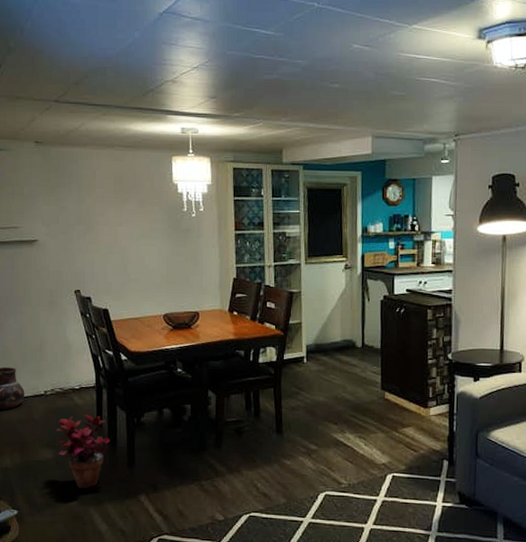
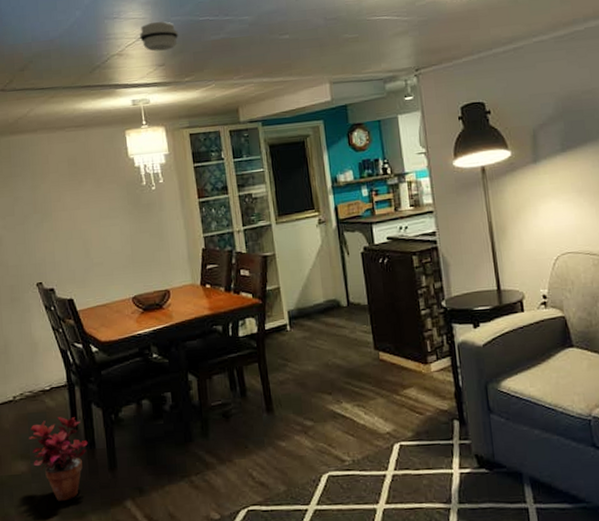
smoke detector: none [195,53,232,83] -> present [140,21,178,52]

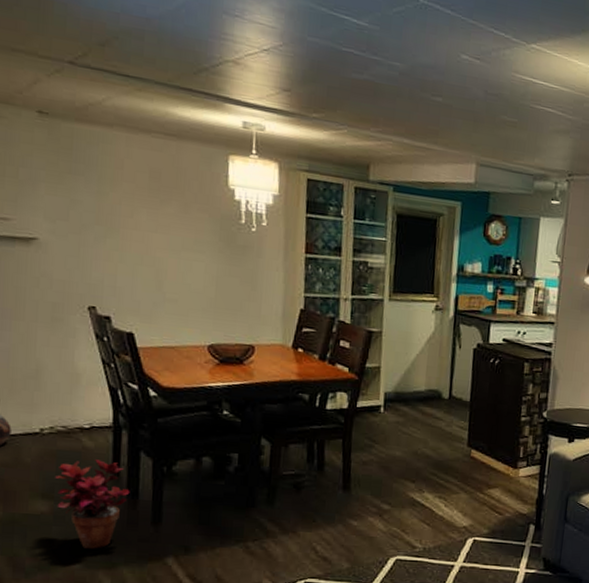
smoke detector: present [140,21,178,52] -> none [265,34,313,75]

